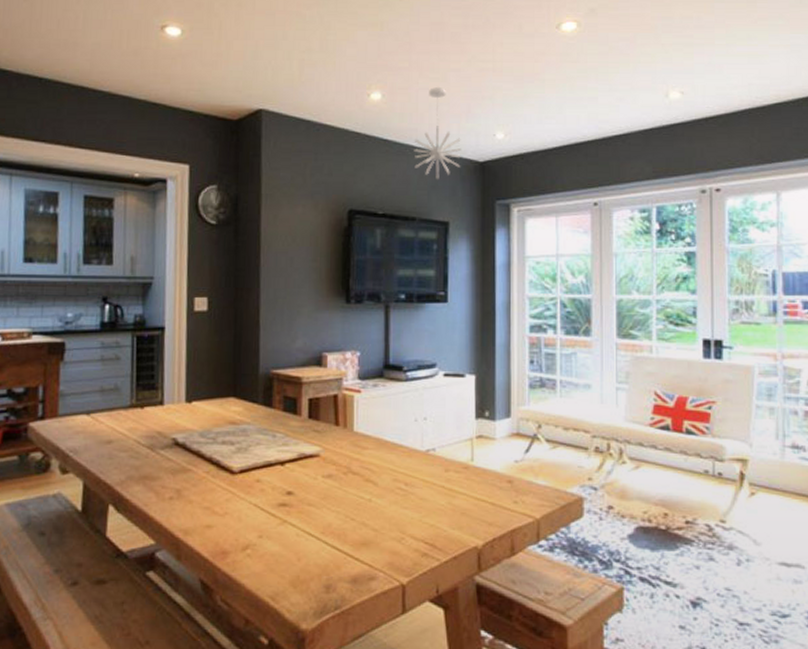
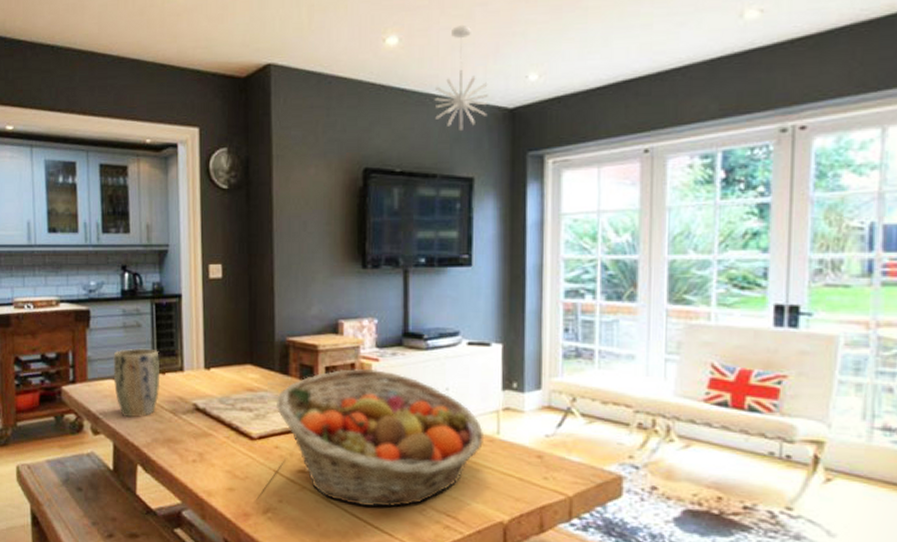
plant pot: none [87,381,138,455] -> present [113,348,160,418]
fruit basket: none [259,400,460,539] -> present [277,369,485,508]

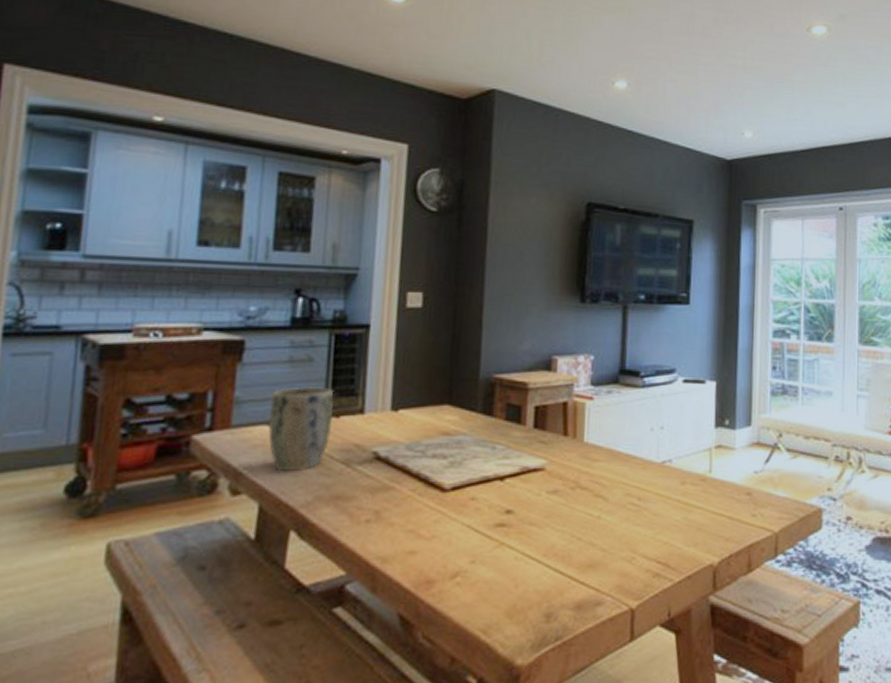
fruit basket: present [277,369,485,508] -> none [476,408,697,561]
pendant light: present [434,25,488,130] -> none [659,80,709,175]

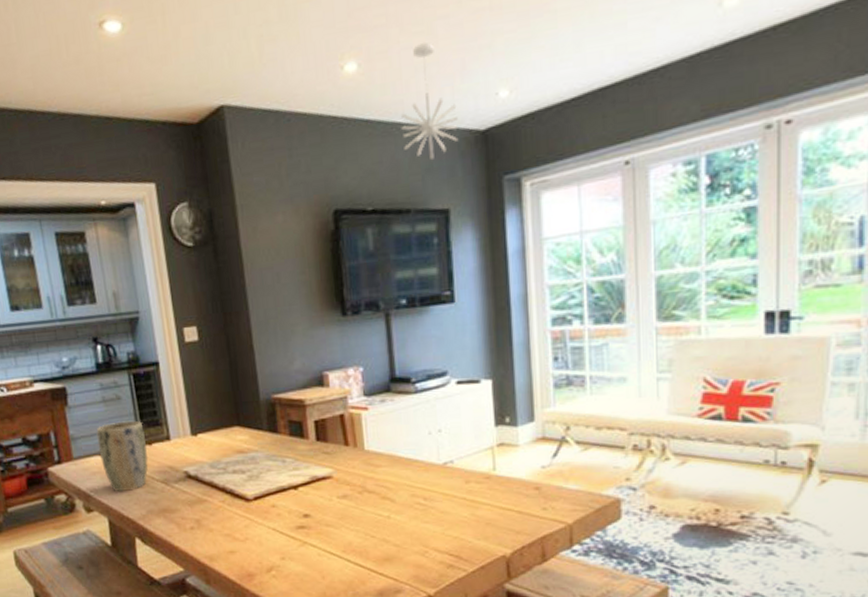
pendant light: none [659,80,709,175] -> present [401,42,459,160]

